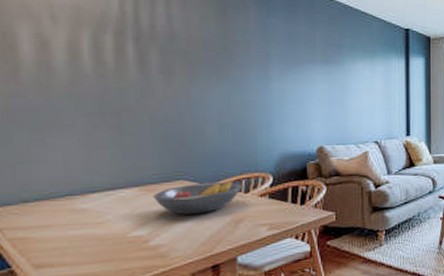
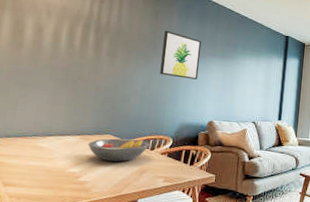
wall art: none [239,31,296,95] -> present [160,30,202,80]

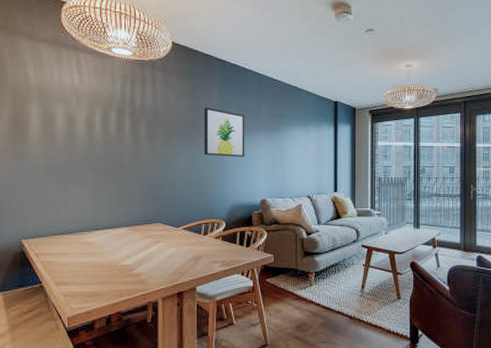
fruit bowl: present [88,138,149,162] -> none [138,224,202,250]

